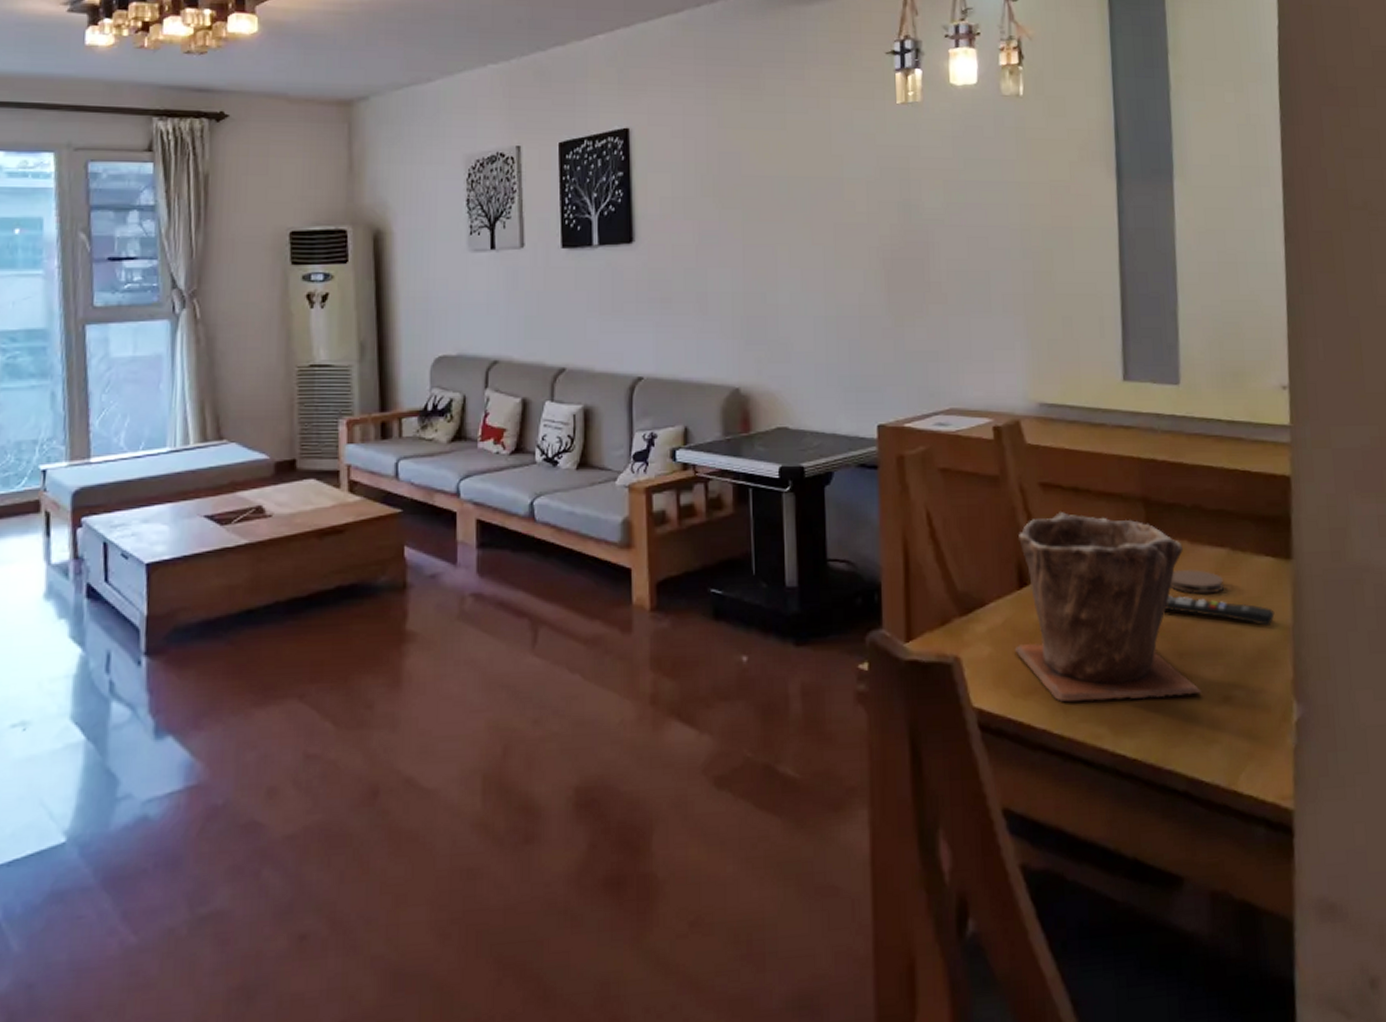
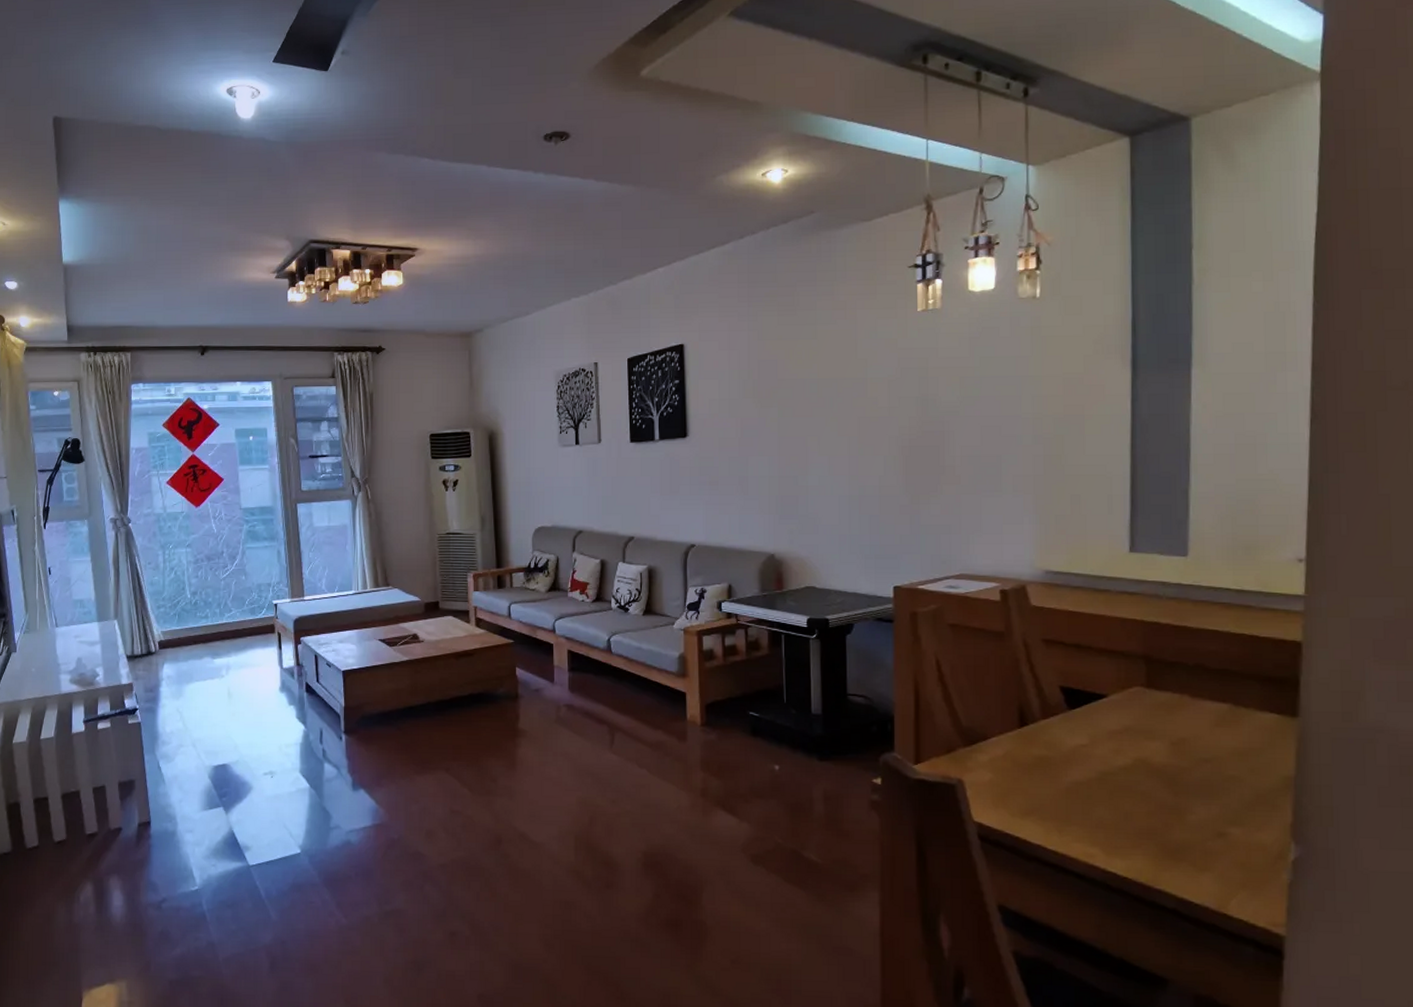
plant pot: present [1014,512,1202,703] -> none [1013,665,1196,828]
remote control: present [1165,595,1275,626] -> none [1162,741,1276,774]
coaster: present [1170,568,1224,594] -> none [1169,719,1225,743]

